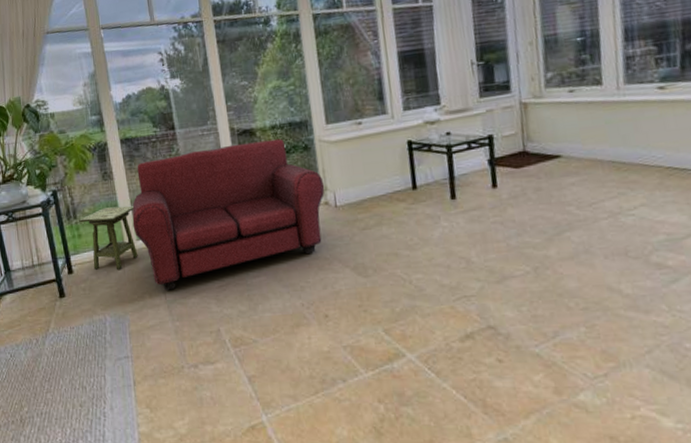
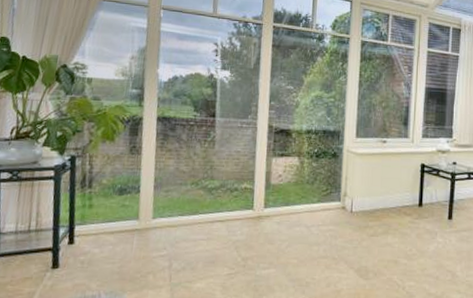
side table: present [79,205,138,270] -> none [94,181,157,246]
loveseat: present [132,139,325,291] -> none [151,141,345,273]

